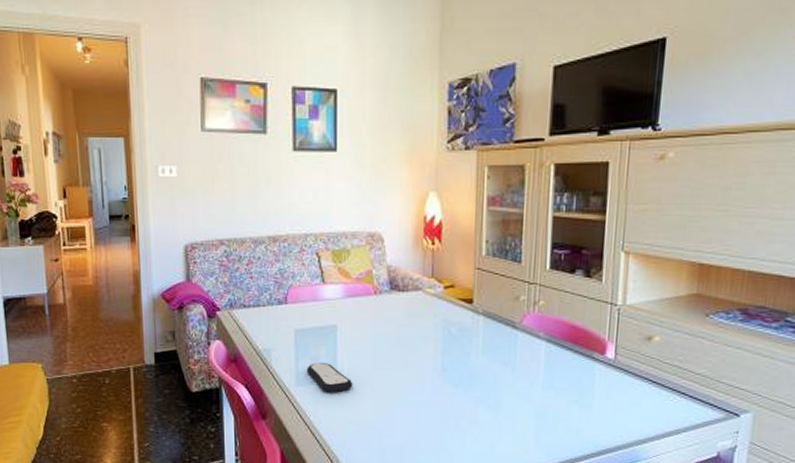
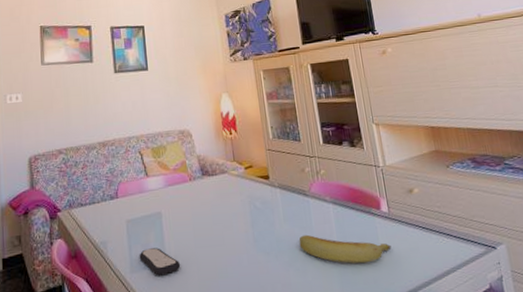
banana: none [495,371,608,411] -> present [298,234,391,264]

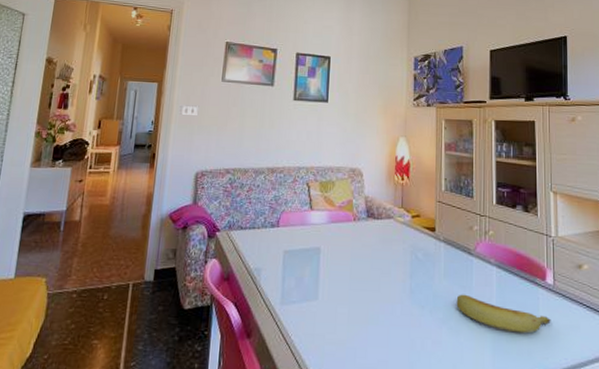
remote control: present [139,247,181,276] -> none [291,282,332,313]

